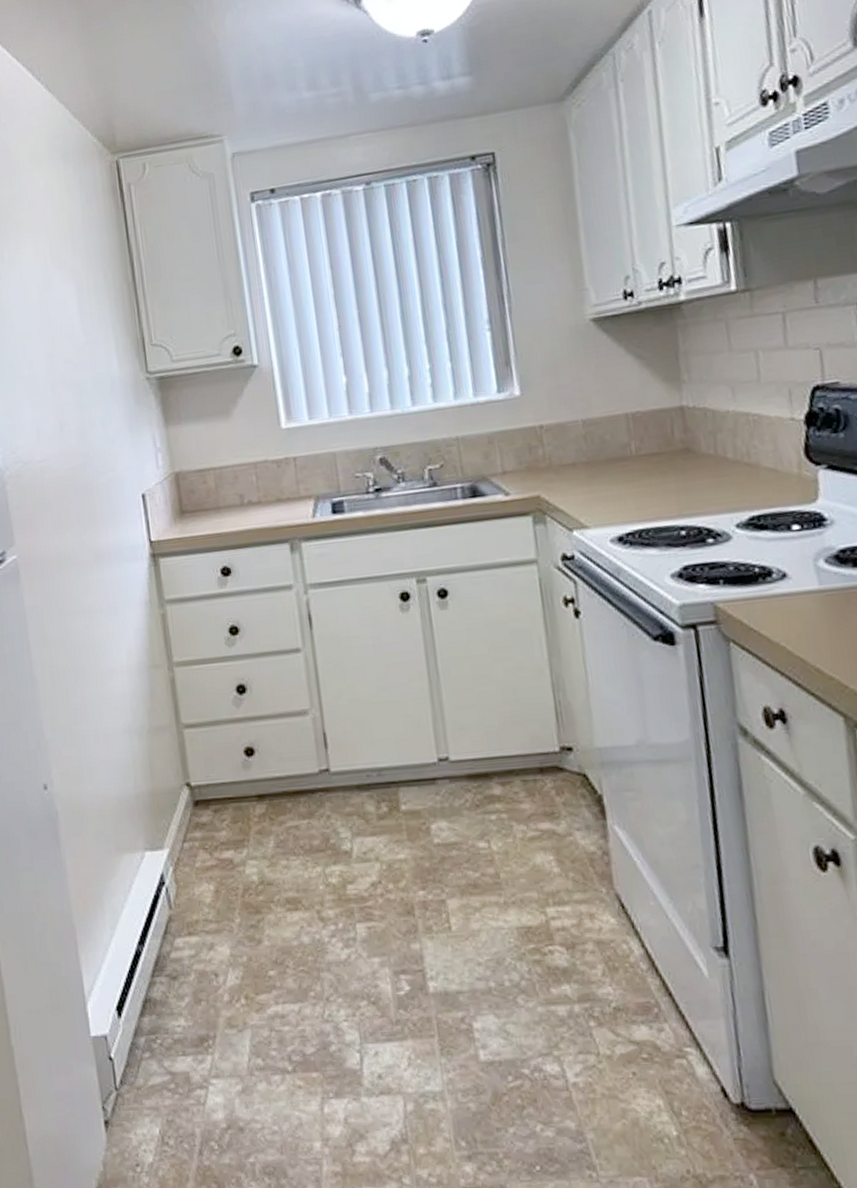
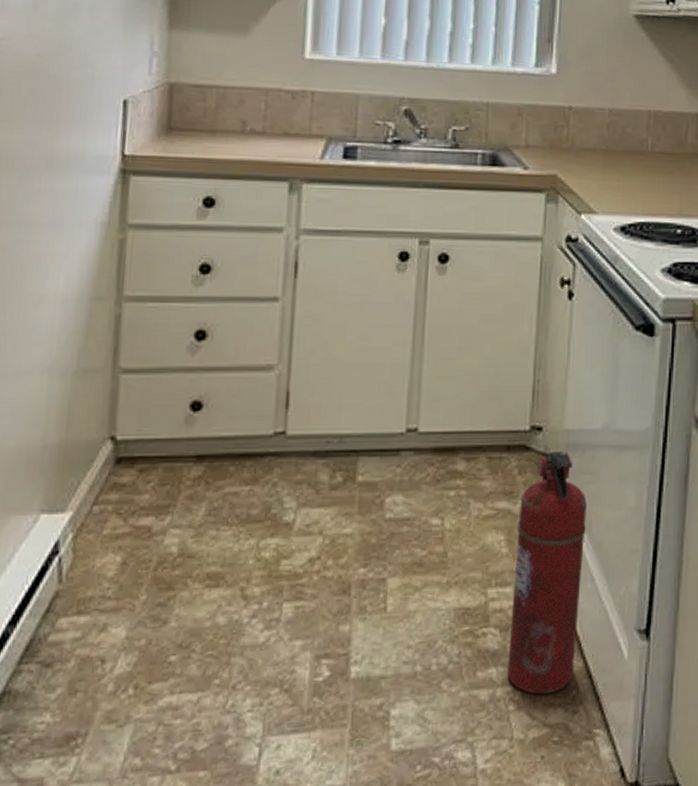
fire extinguisher: none [563,769,652,1012] -> present [507,451,587,695]

